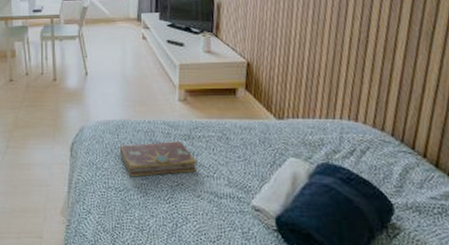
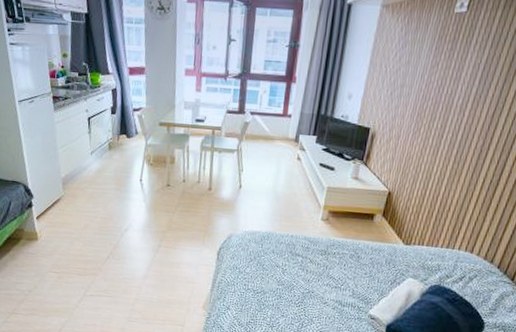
book: present [119,141,198,177] -> none [261,254,329,283]

